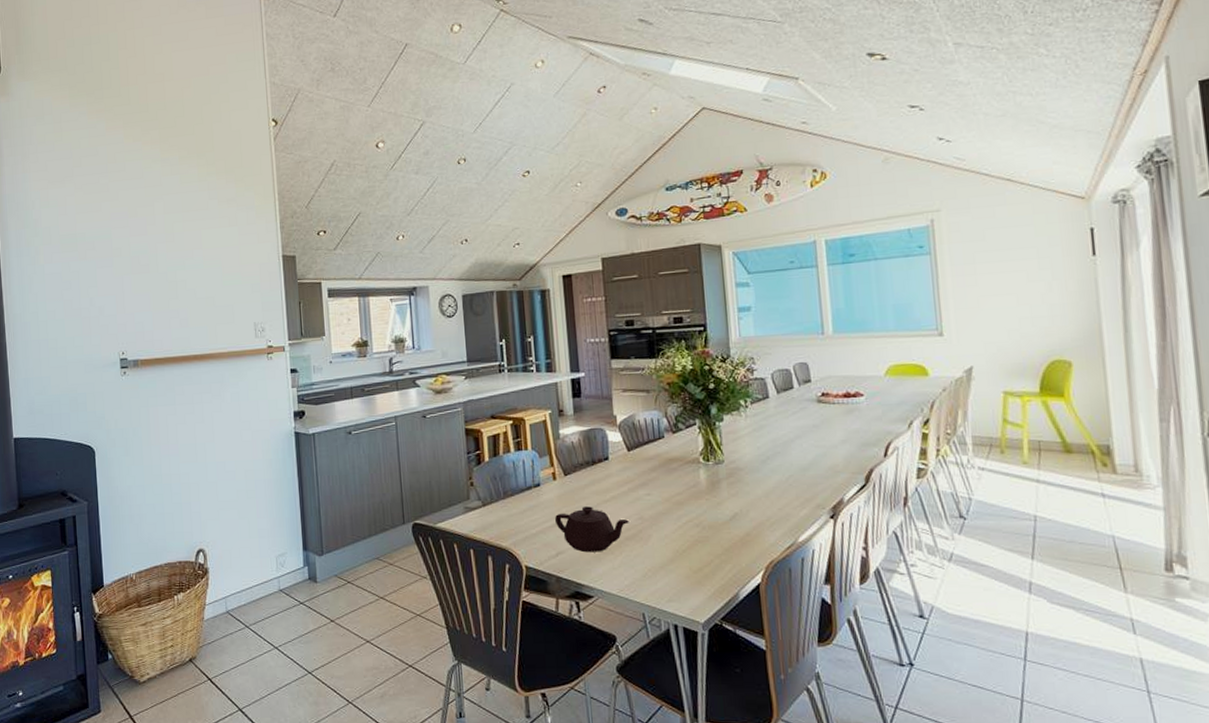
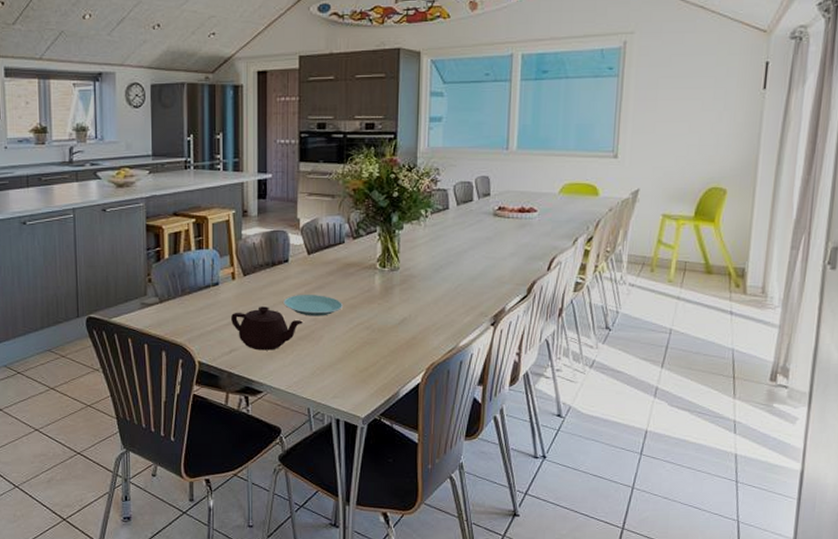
plate: none [607,491,670,515] -> present [283,294,344,316]

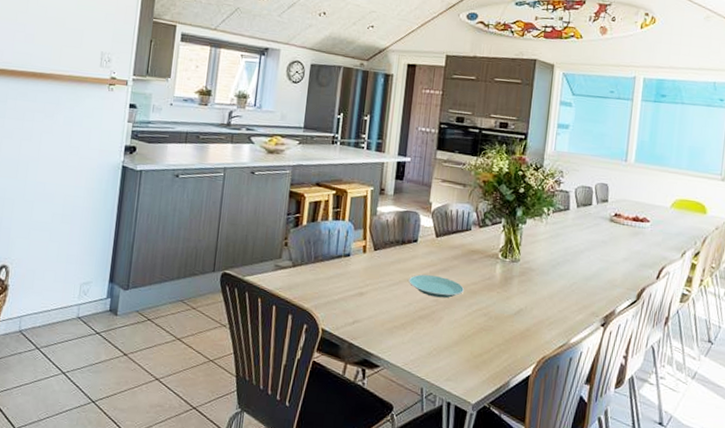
teapot: present [230,306,303,351] -> none [357,282,425,326]

